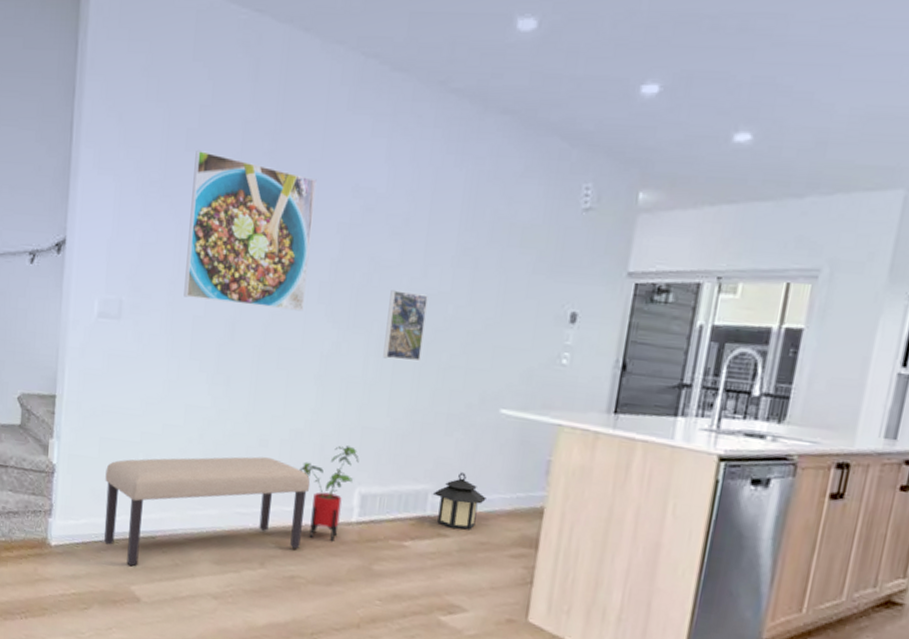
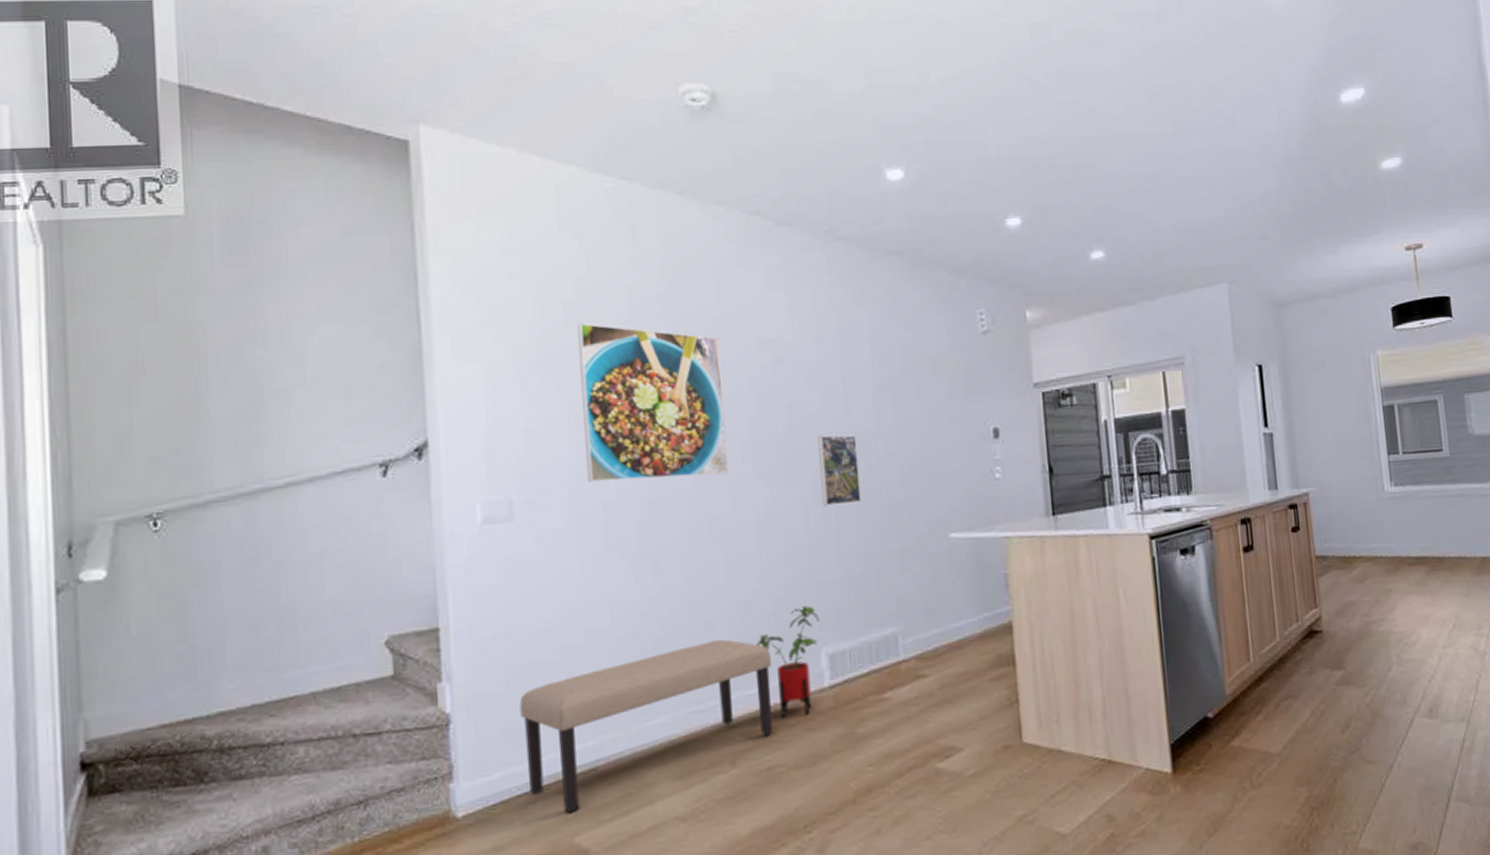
lantern: present [432,472,486,530] -> none [902,605,956,667]

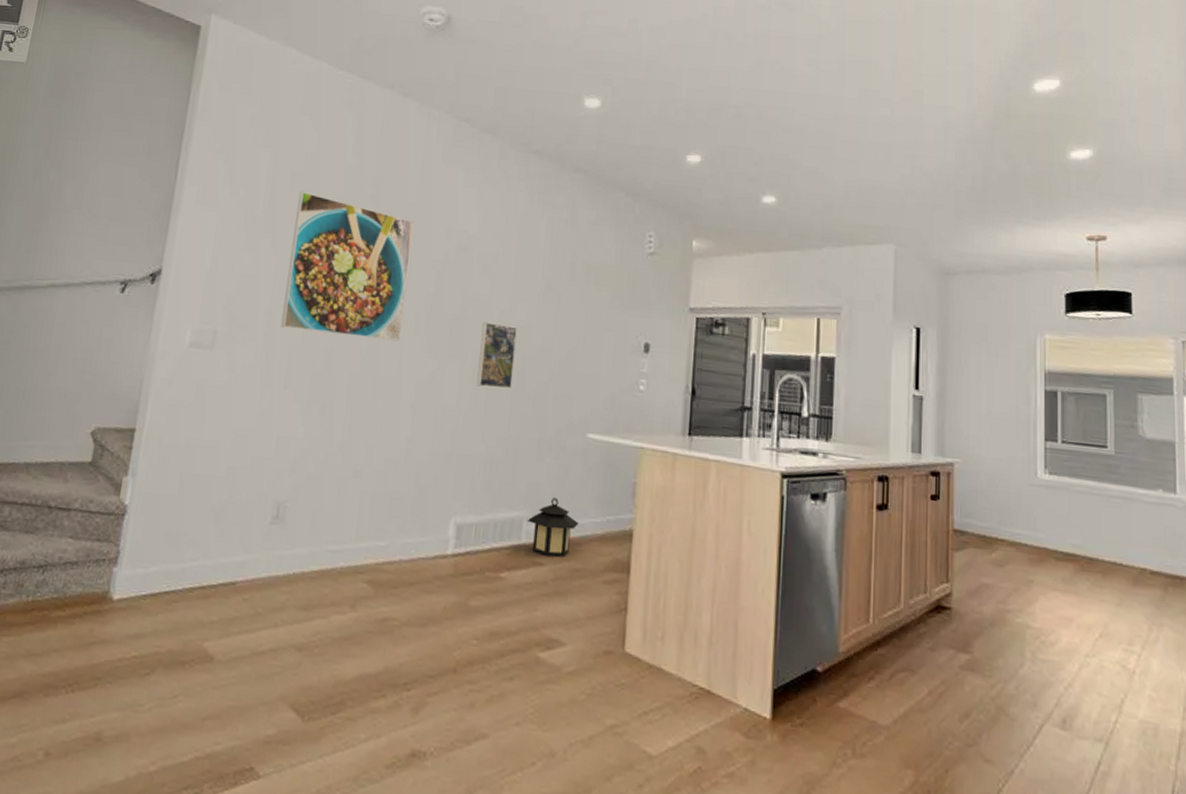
bench: present [519,639,773,814] -> none [176,488,406,619]
house plant: present [756,605,820,718] -> none [394,474,455,578]
lantern: none [902,605,956,667] -> present [526,497,579,557]

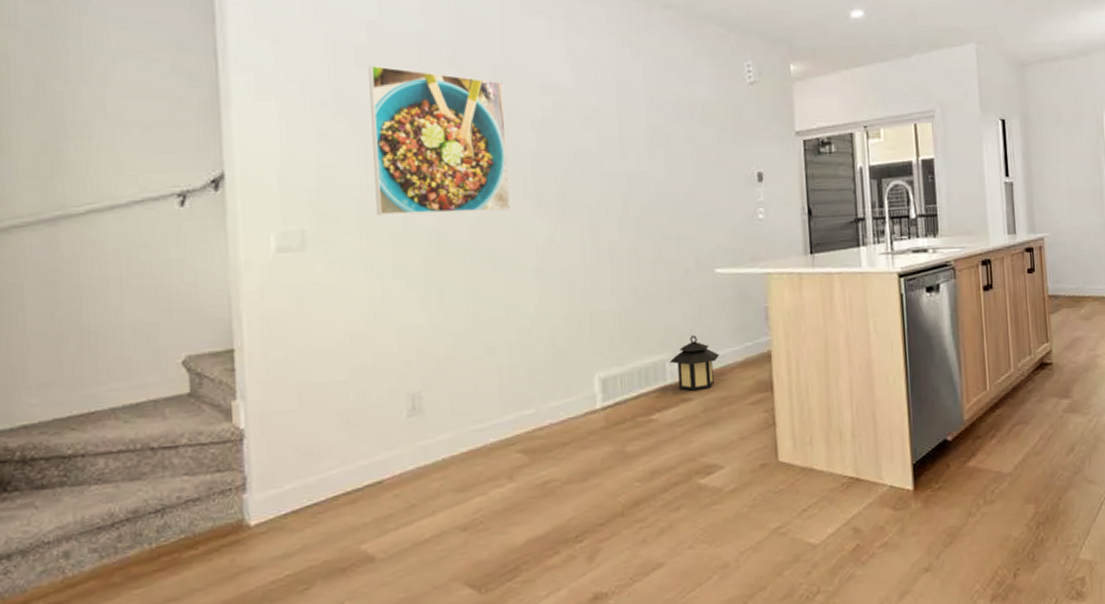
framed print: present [476,322,517,389] -> none [594,175,634,242]

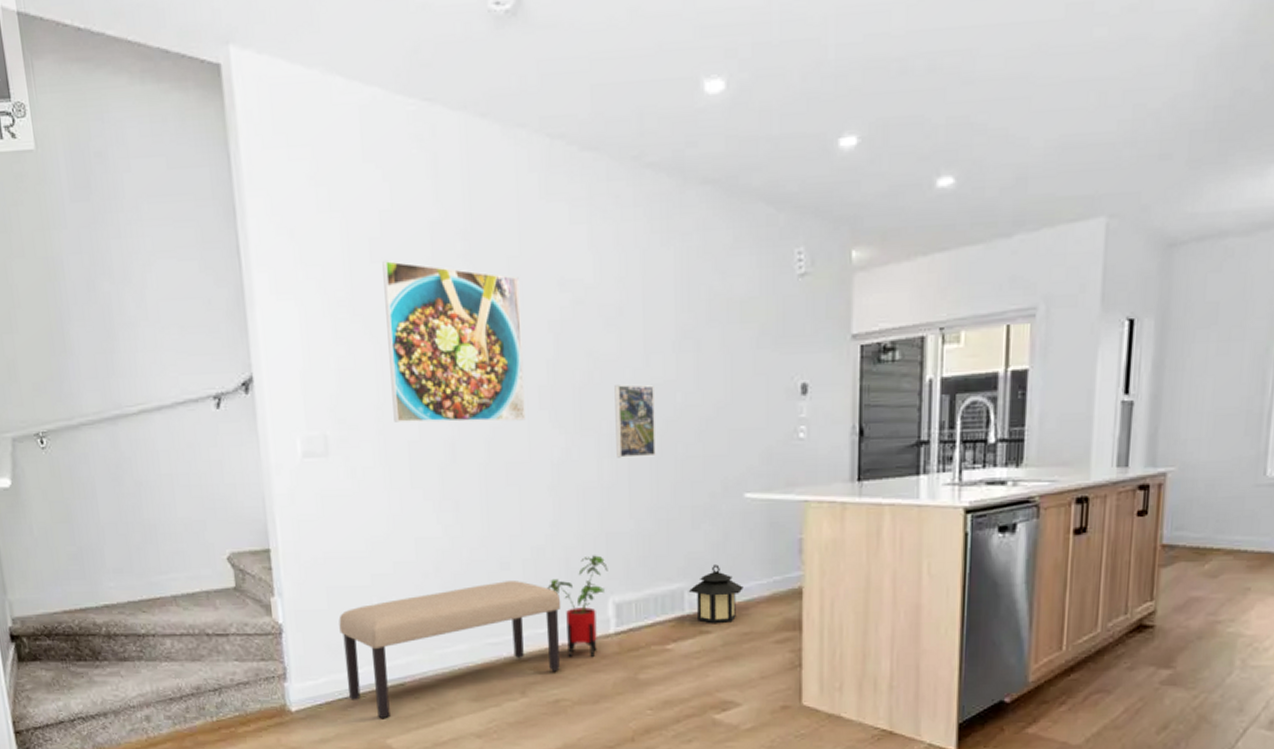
bench: none [310,363,548,523] -> present [339,581,561,719]
house plant: none [534,333,593,436] -> present [547,555,608,658]
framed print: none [594,175,634,242] -> present [614,384,656,458]

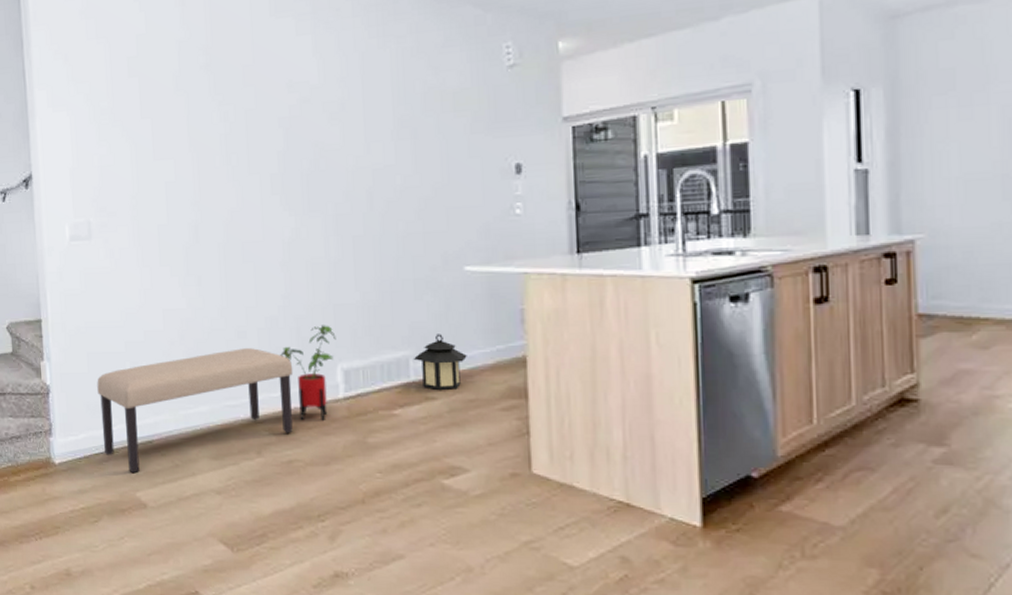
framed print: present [382,259,526,423] -> none [138,74,259,209]
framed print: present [614,384,656,458] -> none [339,170,378,236]

